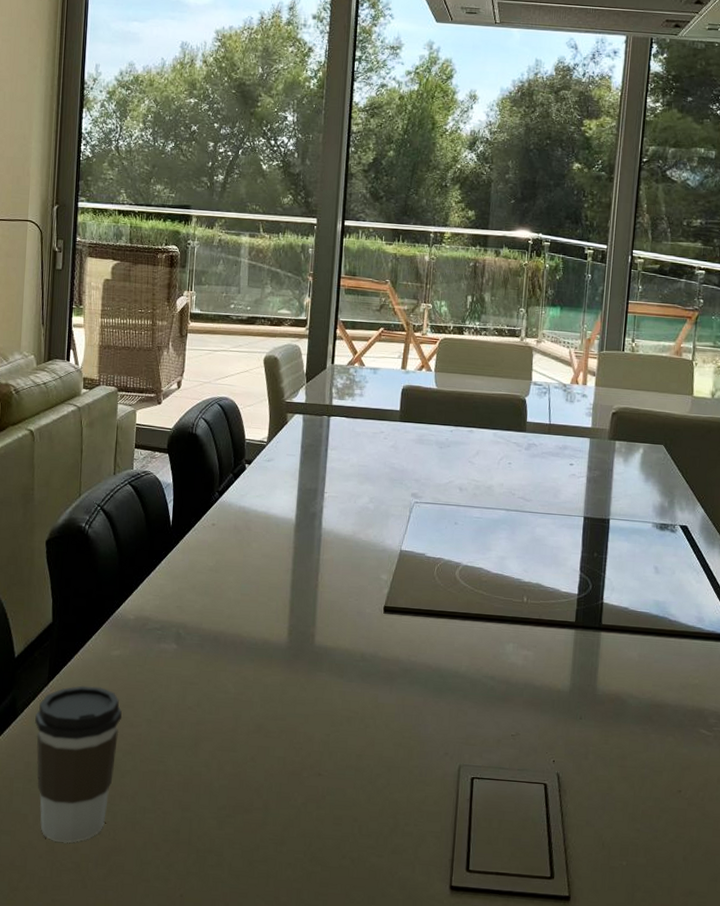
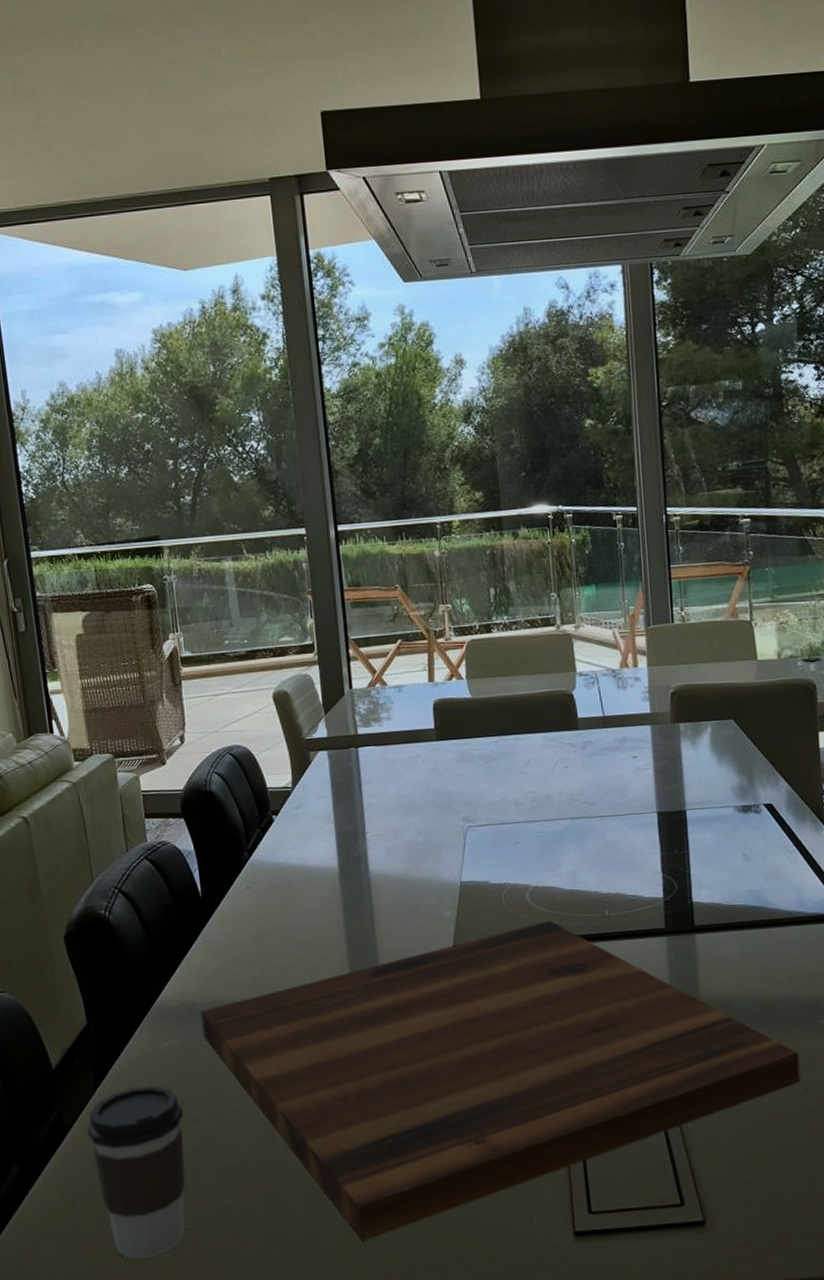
cutting board: none [151,597,678,862] -> present [200,920,801,1241]

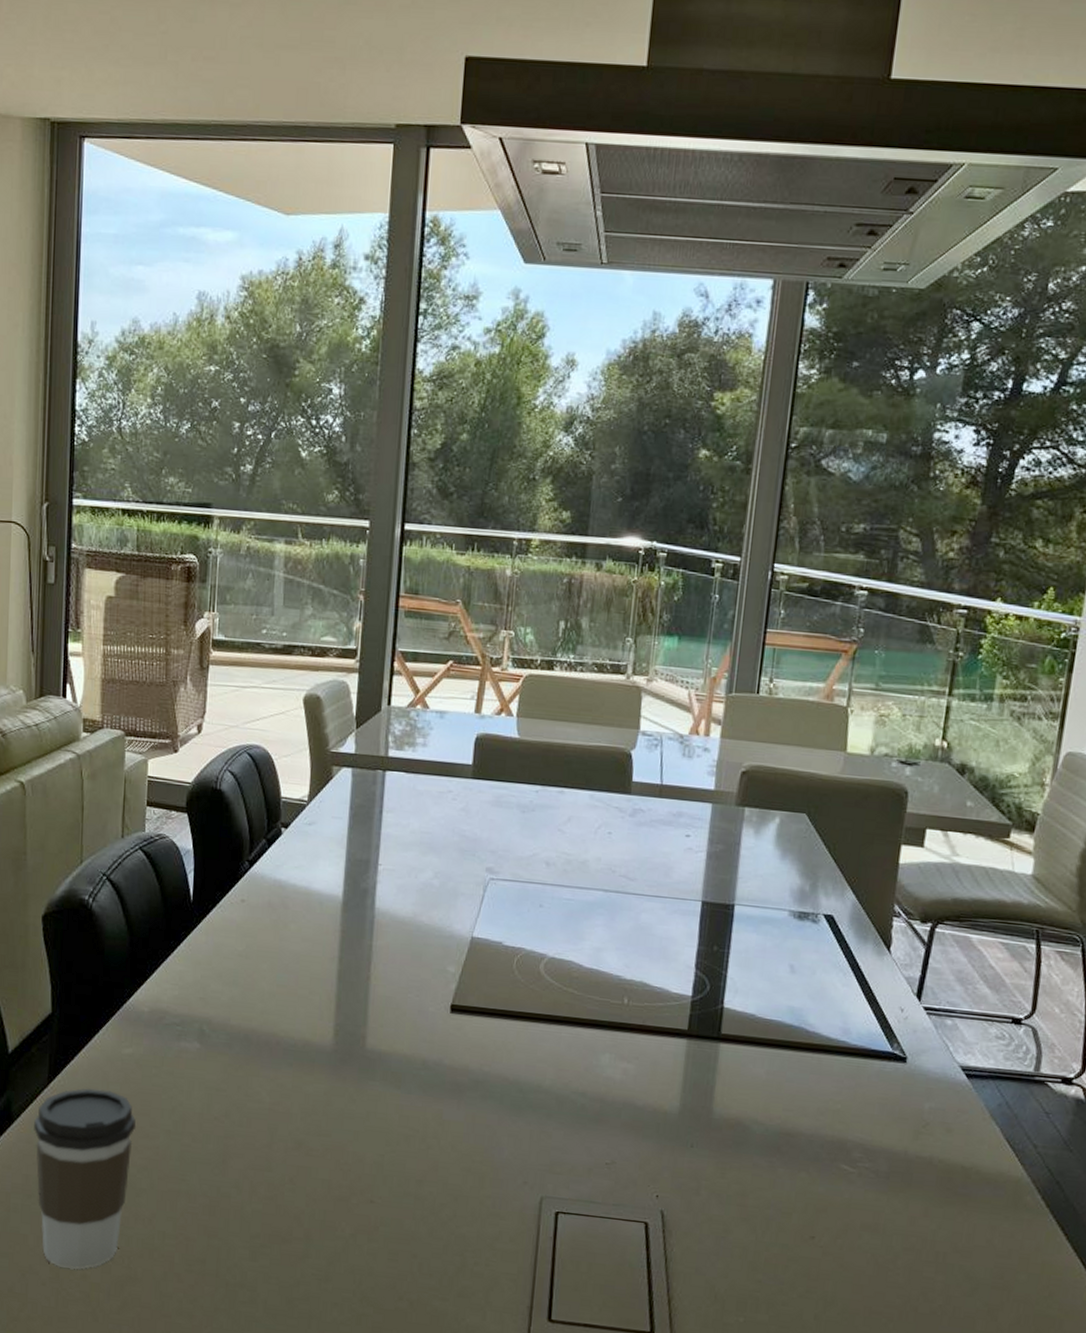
cutting board: present [200,920,801,1241] -> none [170,996,812,1300]

